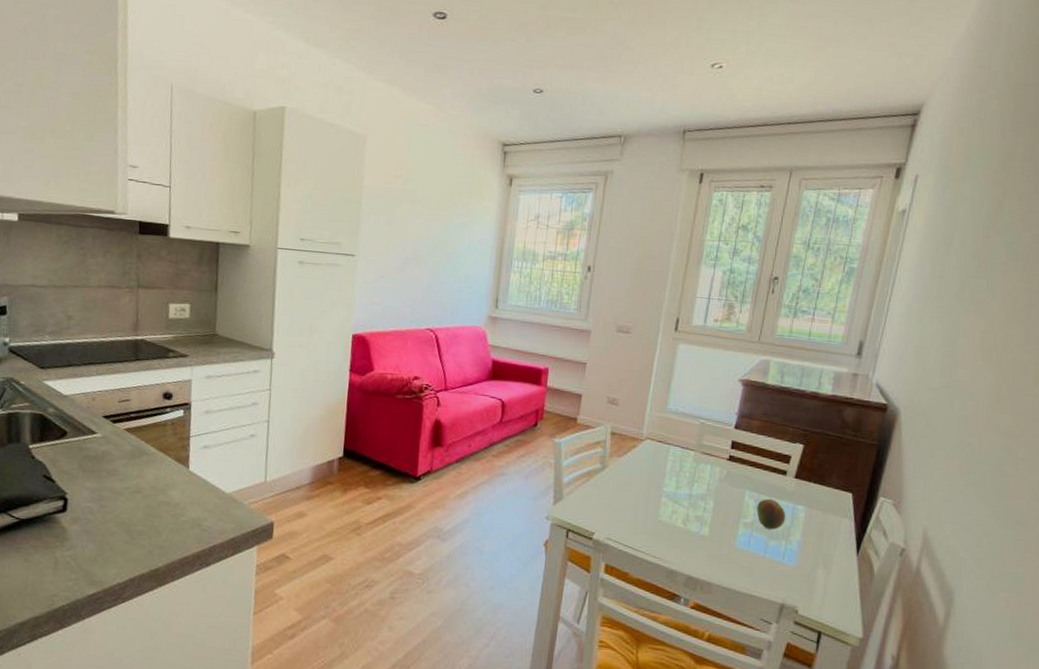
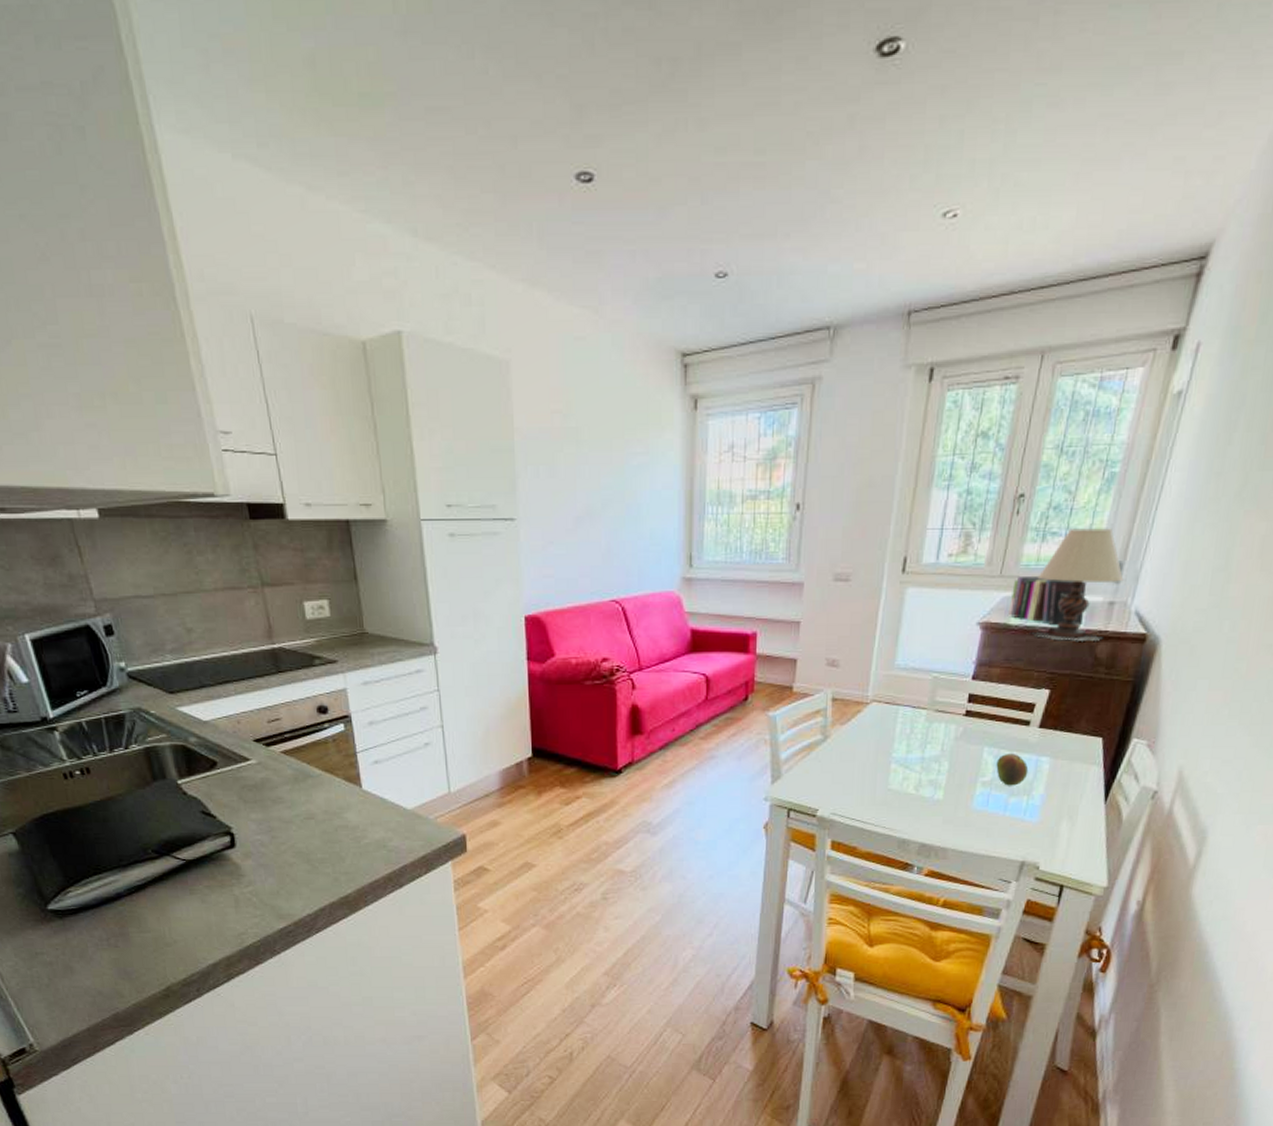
books: none [766,343,833,391] -> present [1009,575,1086,626]
table lamp: none [784,309,865,406] -> present [1029,528,1124,641]

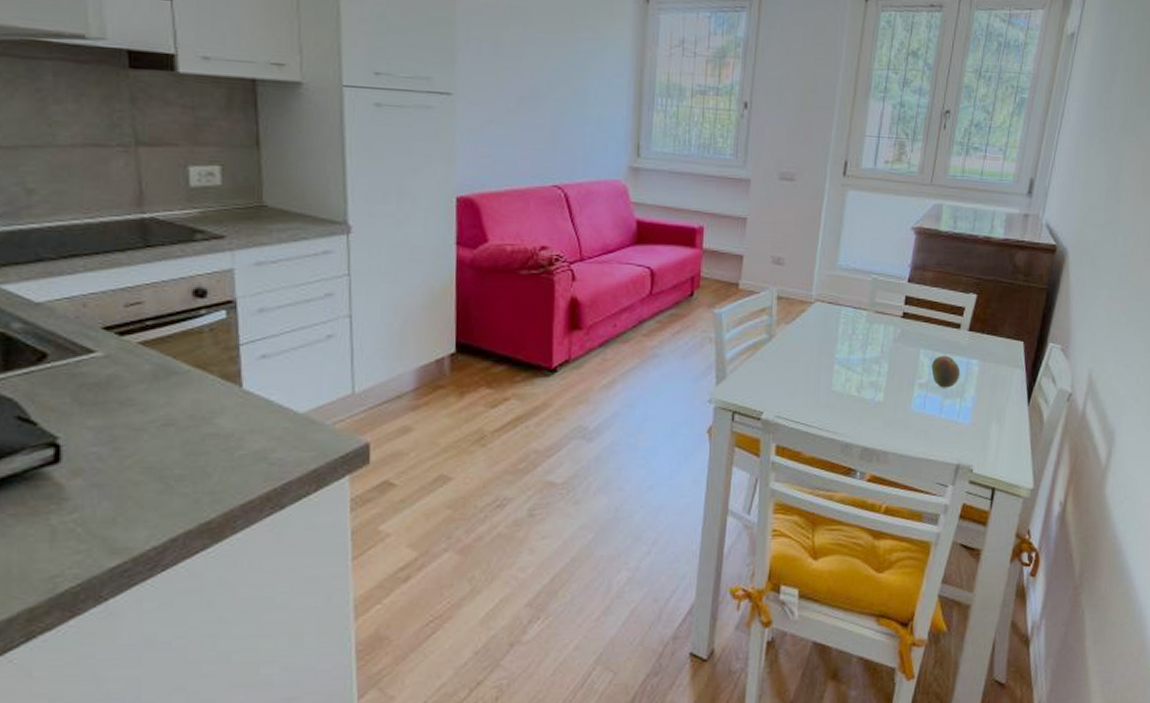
books: present [1009,575,1086,626] -> none [939,185,1004,234]
table lamp: present [1029,528,1124,641] -> none [957,145,1035,250]

